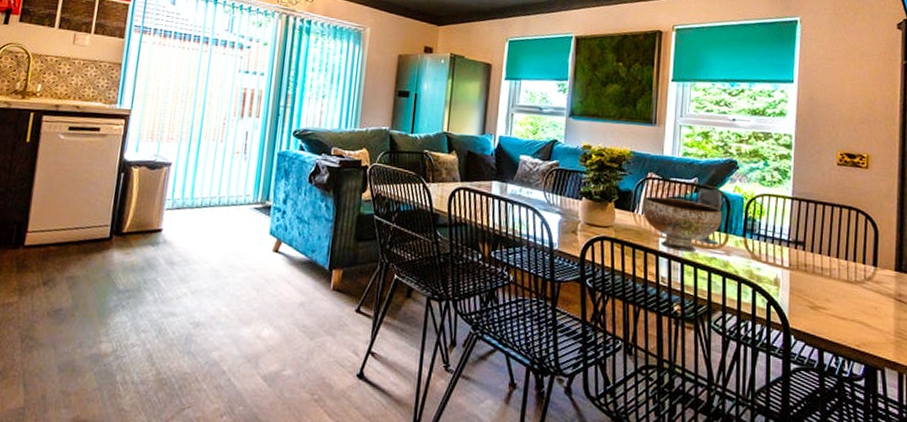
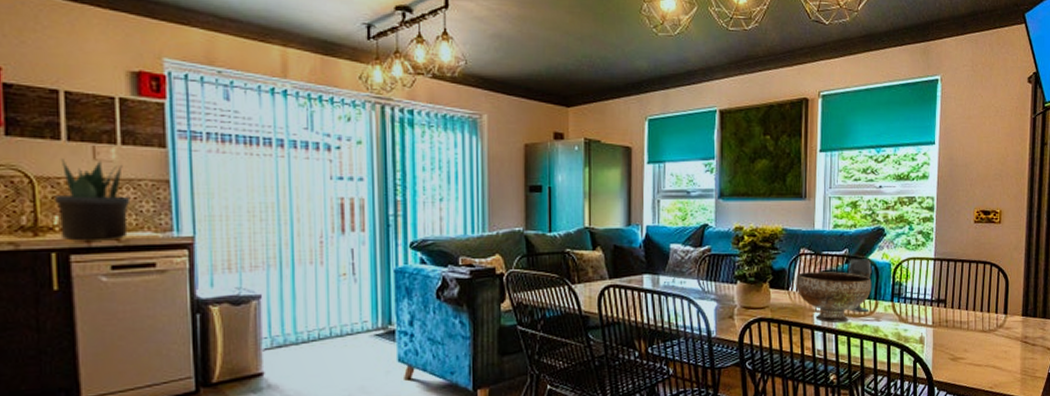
planter: none [39,41,92,108] -> present [55,159,129,241]

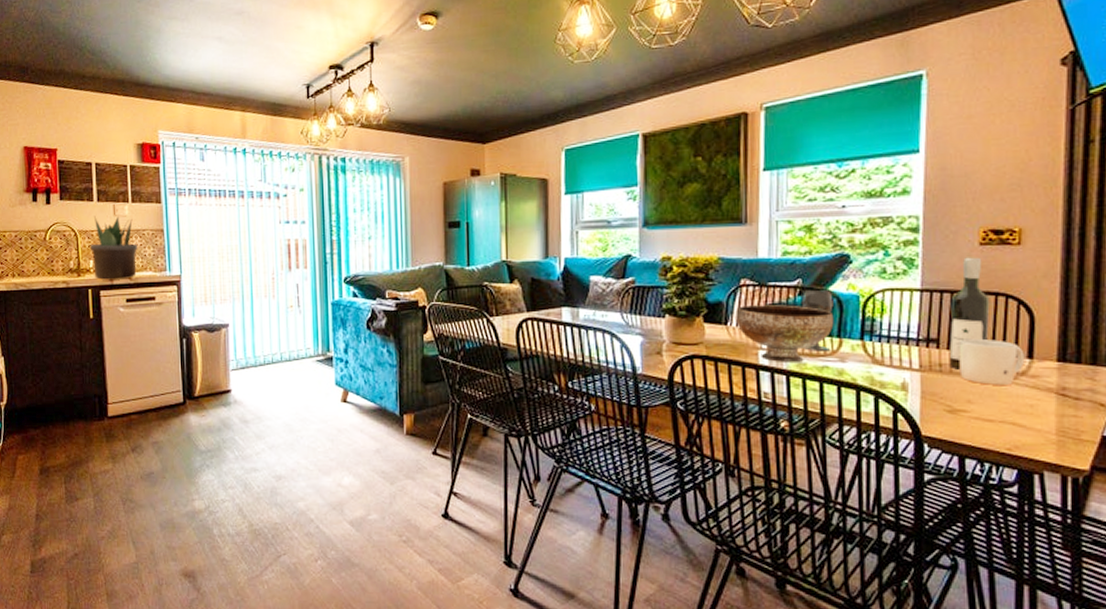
bottle: none [952,232,981,325] -> present [948,257,990,370]
mug: none [959,298,1002,337] -> present [958,338,1025,386]

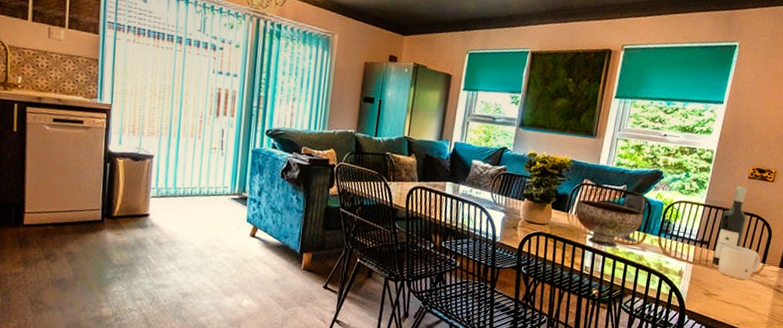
planter: present [91,216,137,280] -> none [20,34,70,100]

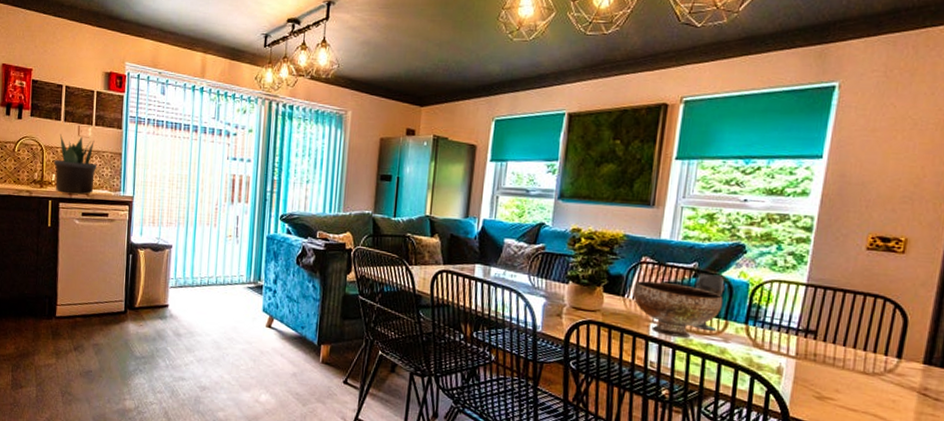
planter: none [20,34,70,100] -> present [54,134,96,195]
bottle: present [712,186,748,266] -> none [823,259,870,361]
mug: present [717,244,761,281] -> none [831,333,895,381]

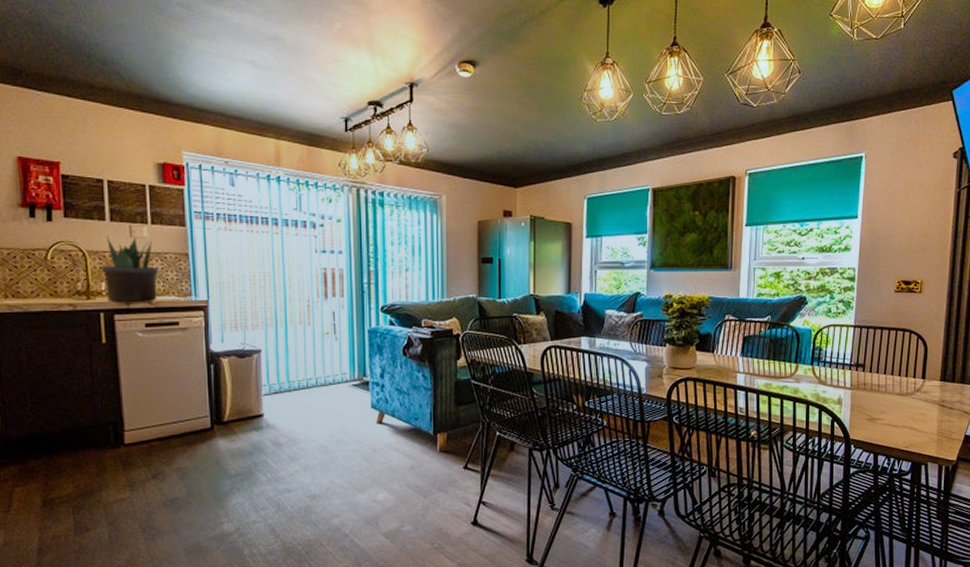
bowl: present [633,281,723,339] -> none [721,337,793,384]
wine glass: present [692,272,725,331] -> none [770,324,793,374]

